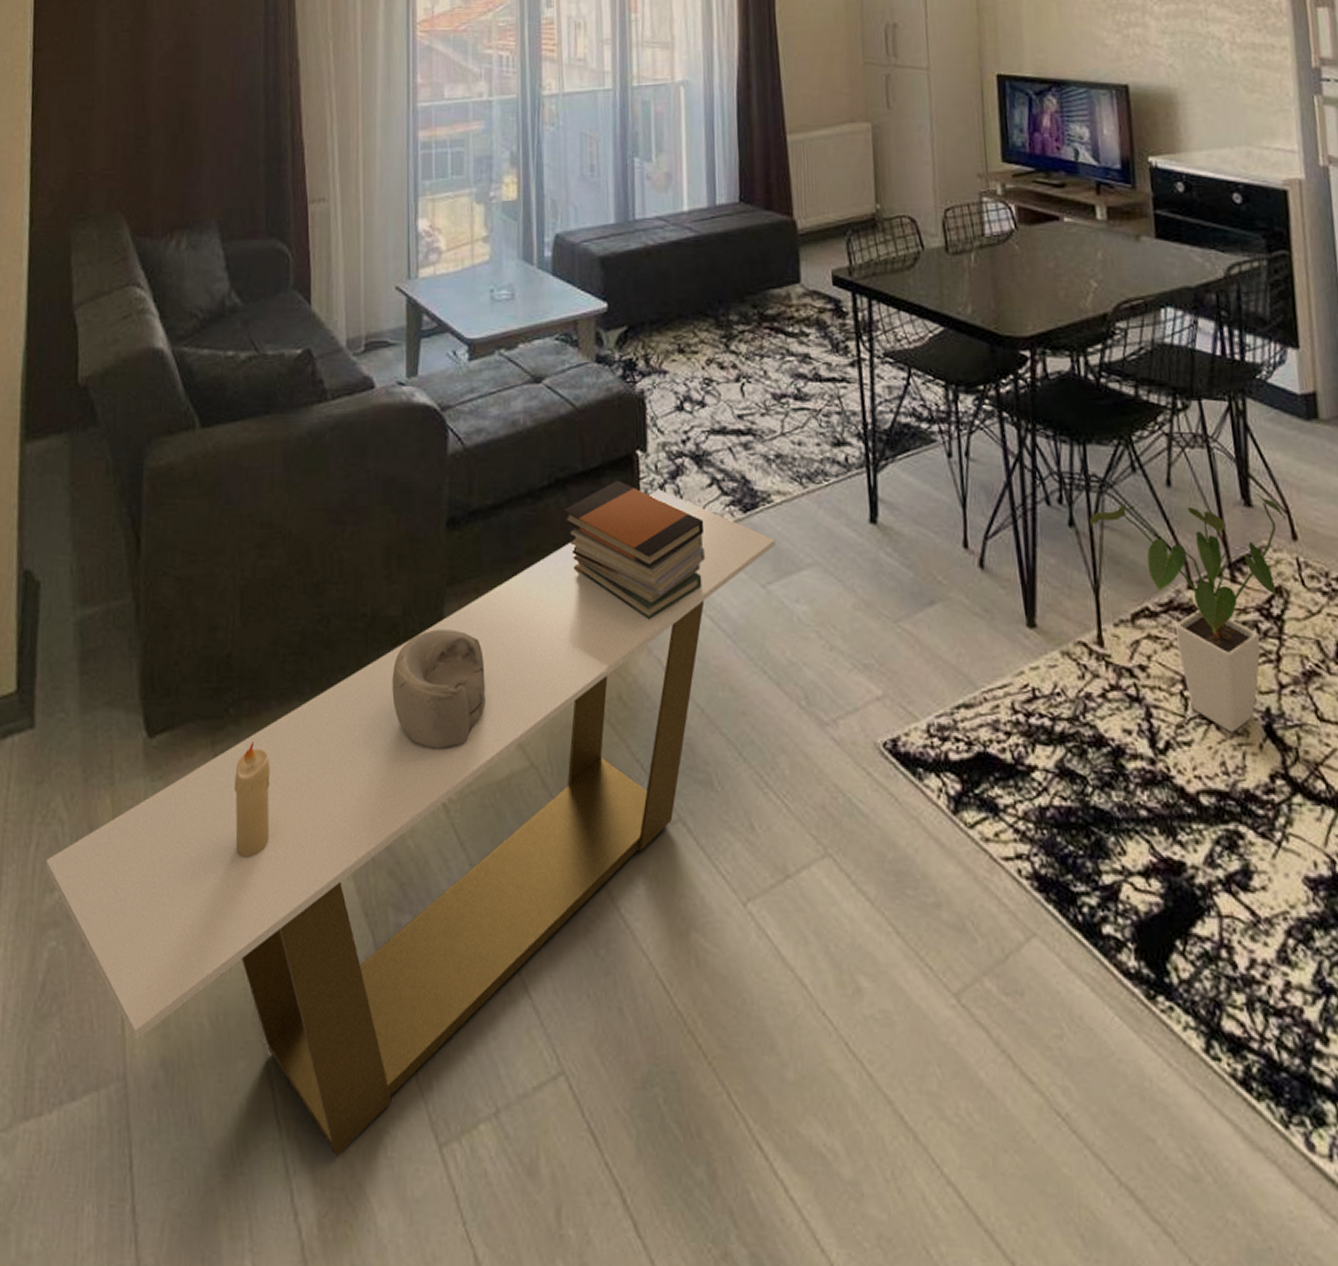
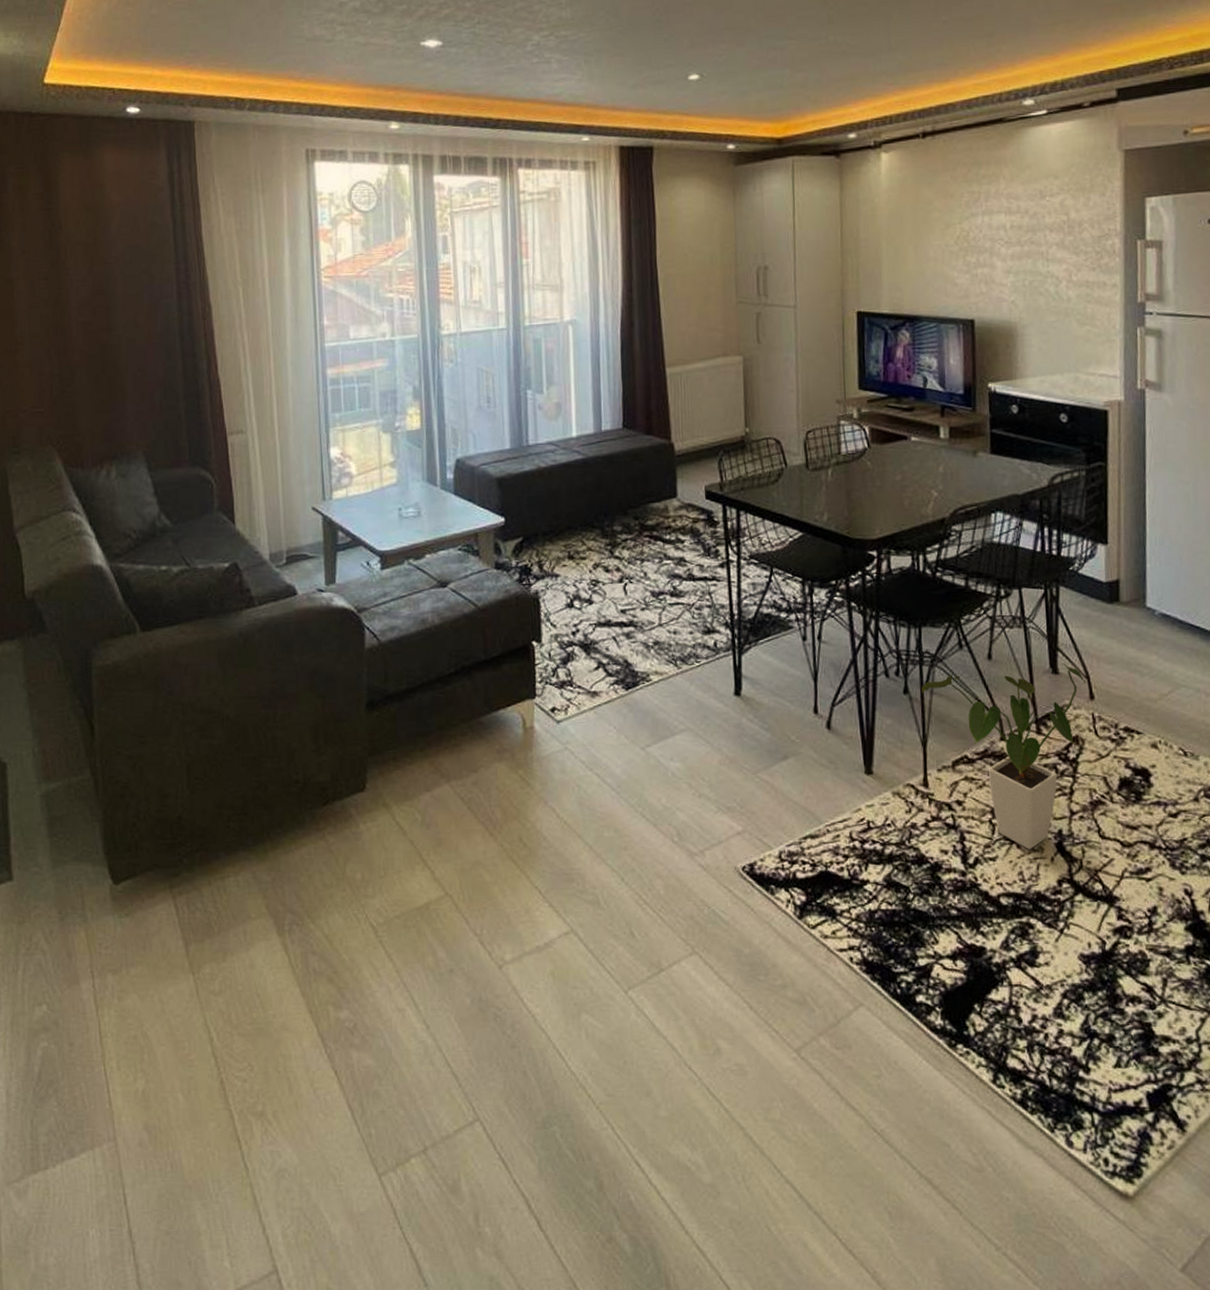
coffee table: present [46,489,776,1156] -> none [33,673,653,1187]
candle: present [233,742,271,858] -> none [191,884,224,973]
decorative bowl: present [392,629,486,749] -> none [324,791,406,885]
book stack: present [563,480,706,621] -> none [469,666,593,779]

